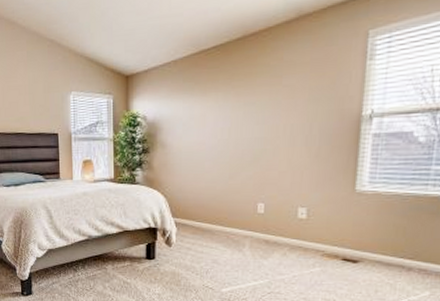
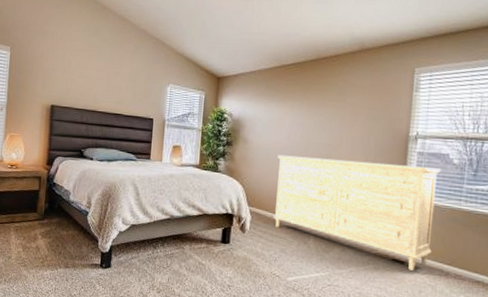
dresser: none [202,150,403,269] -> present [274,154,442,271]

